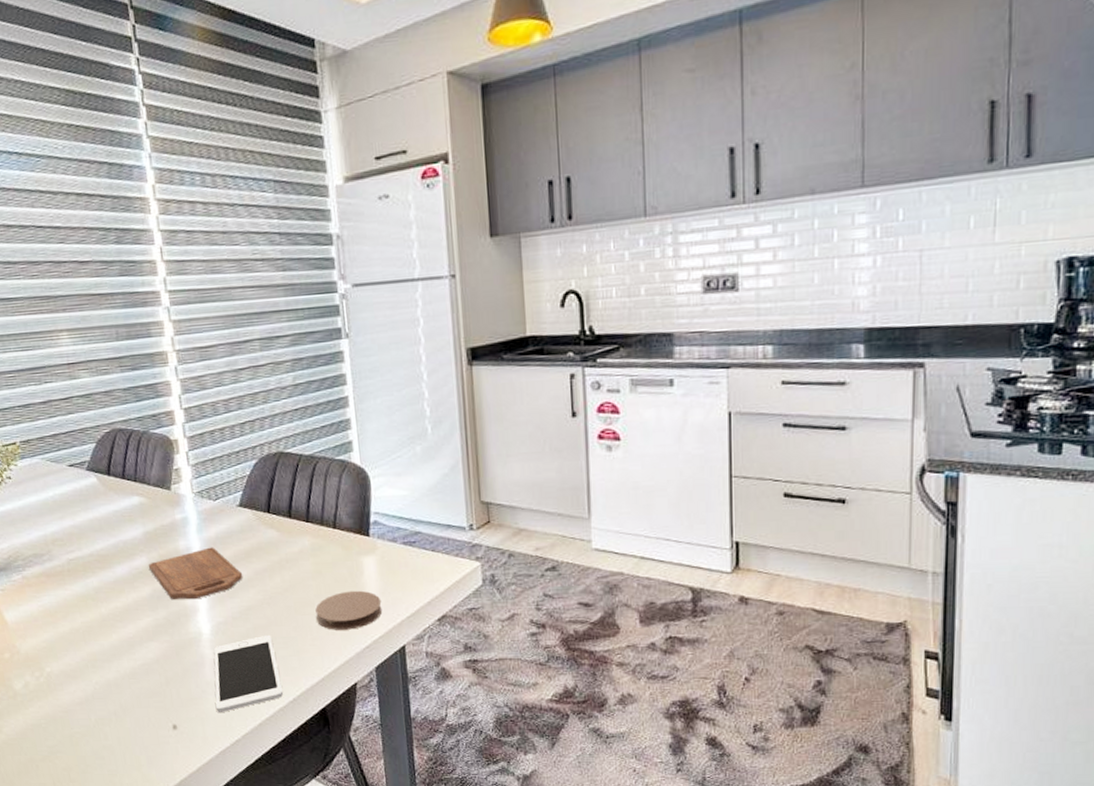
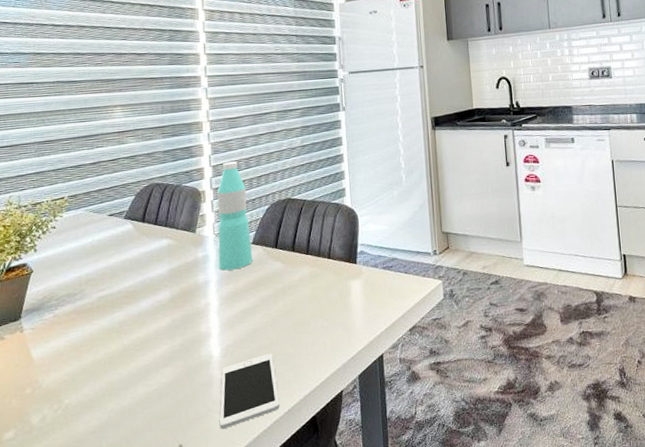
cutting board: present [148,547,243,600] -> none [170,279,252,327]
water bottle: none [192,403,242,537] -> present [217,161,253,271]
coaster: present [315,590,383,630] -> none [311,309,365,345]

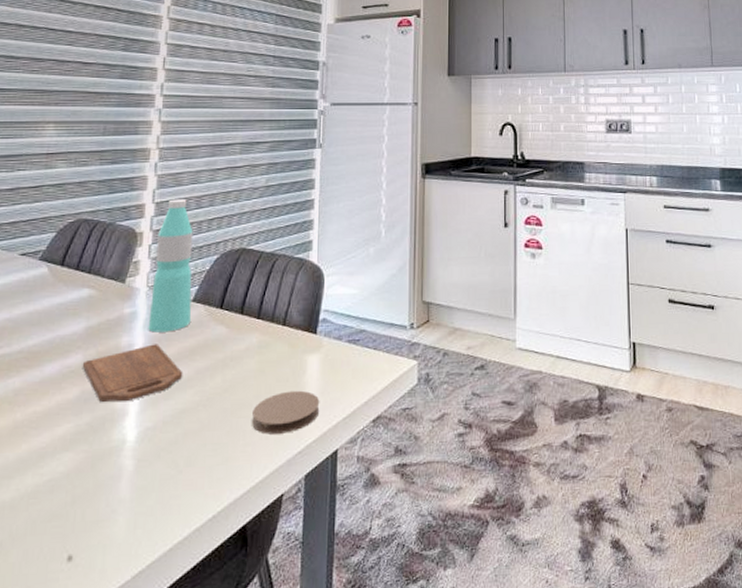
cutting board: none [170,279,252,327] -> present [82,344,183,402]
cell phone: present [220,353,279,429] -> none [124,441,203,537]
coaster: none [311,309,365,345] -> present [252,390,320,434]

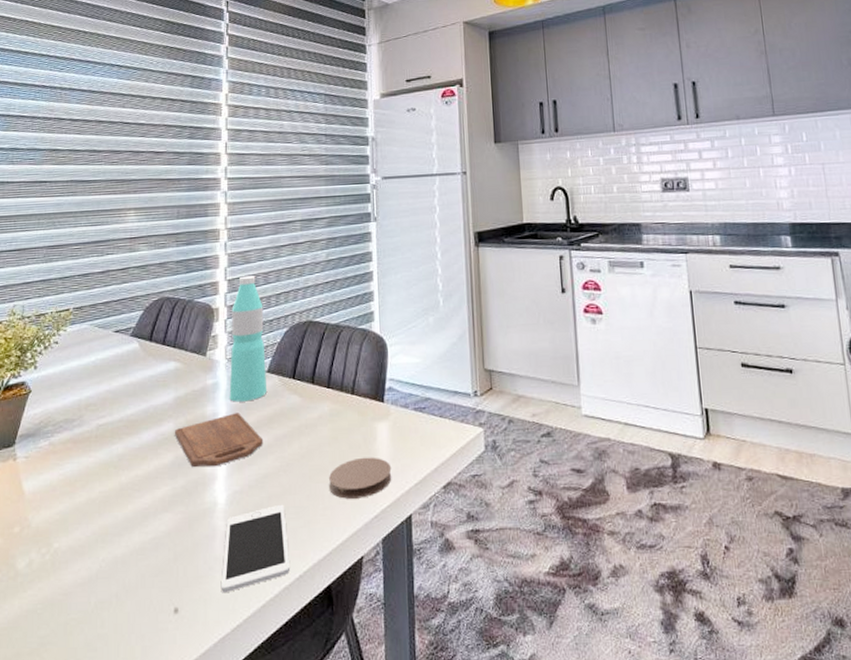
cell phone: none [124,441,203,537] -> present [222,504,289,592]

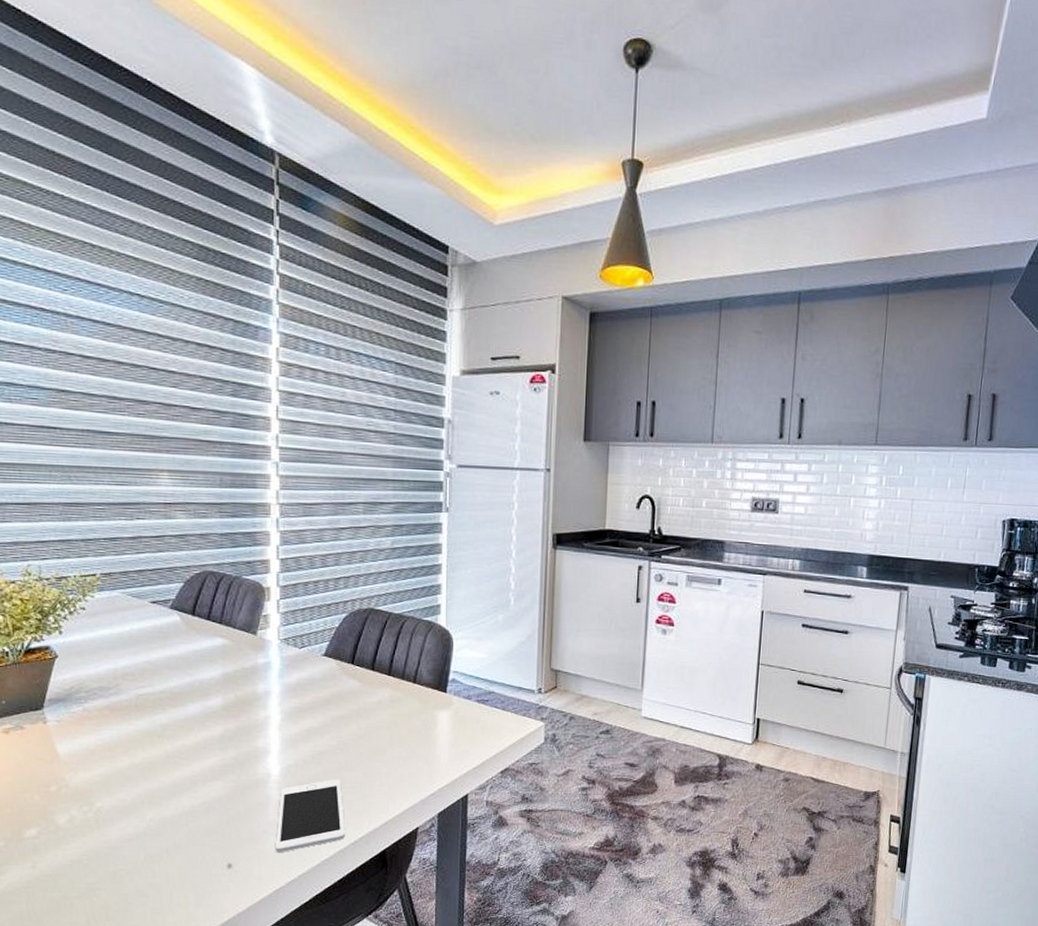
cutting board: present [174,412,264,467] -> none [223,692,320,742]
water bottle: present [229,276,268,402] -> none [282,556,324,683]
coaster: present [329,457,392,499] -> none [387,741,451,778]

